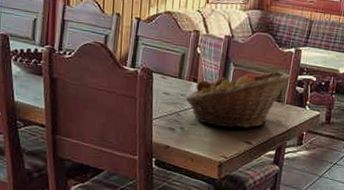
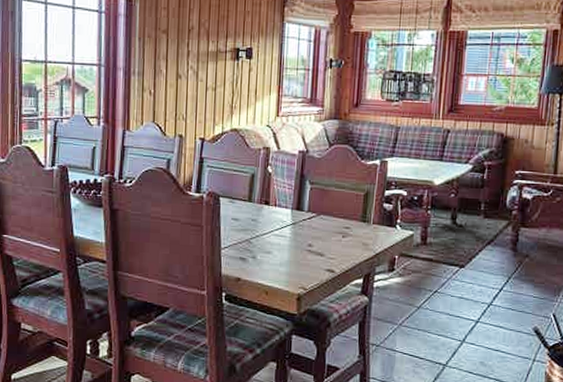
fruit basket: present [185,71,291,128] -> none [256,186,377,255]

